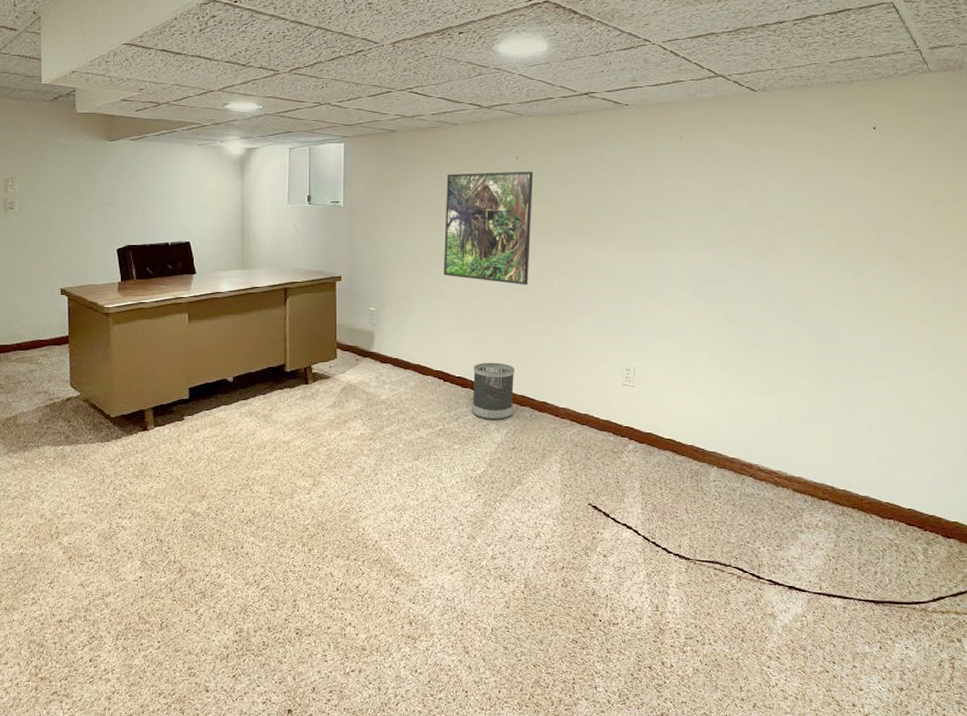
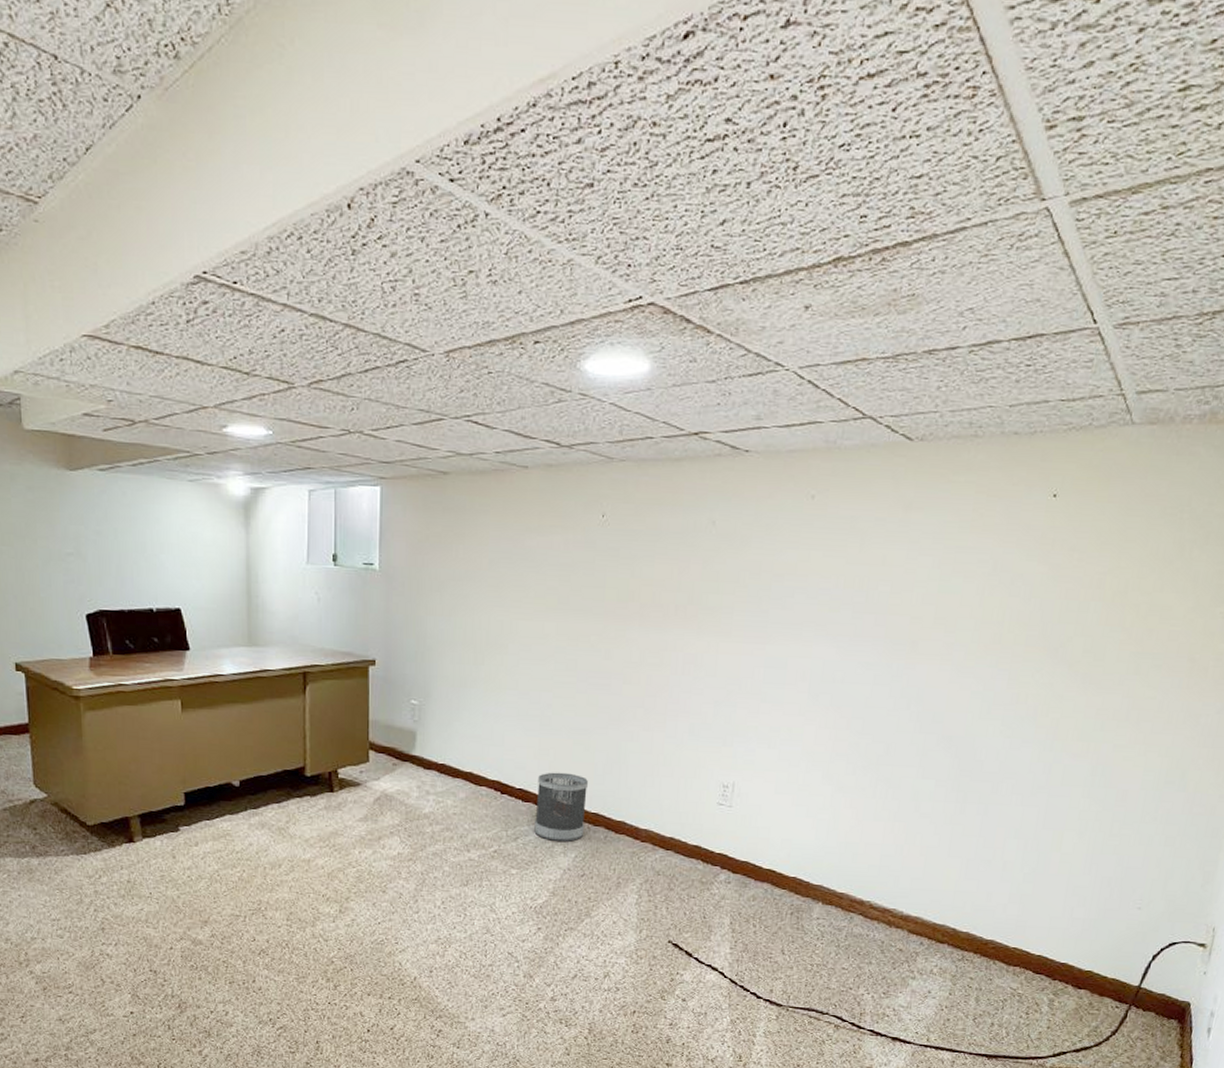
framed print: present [444,171,533,285] -> none [505,532,622,679]

